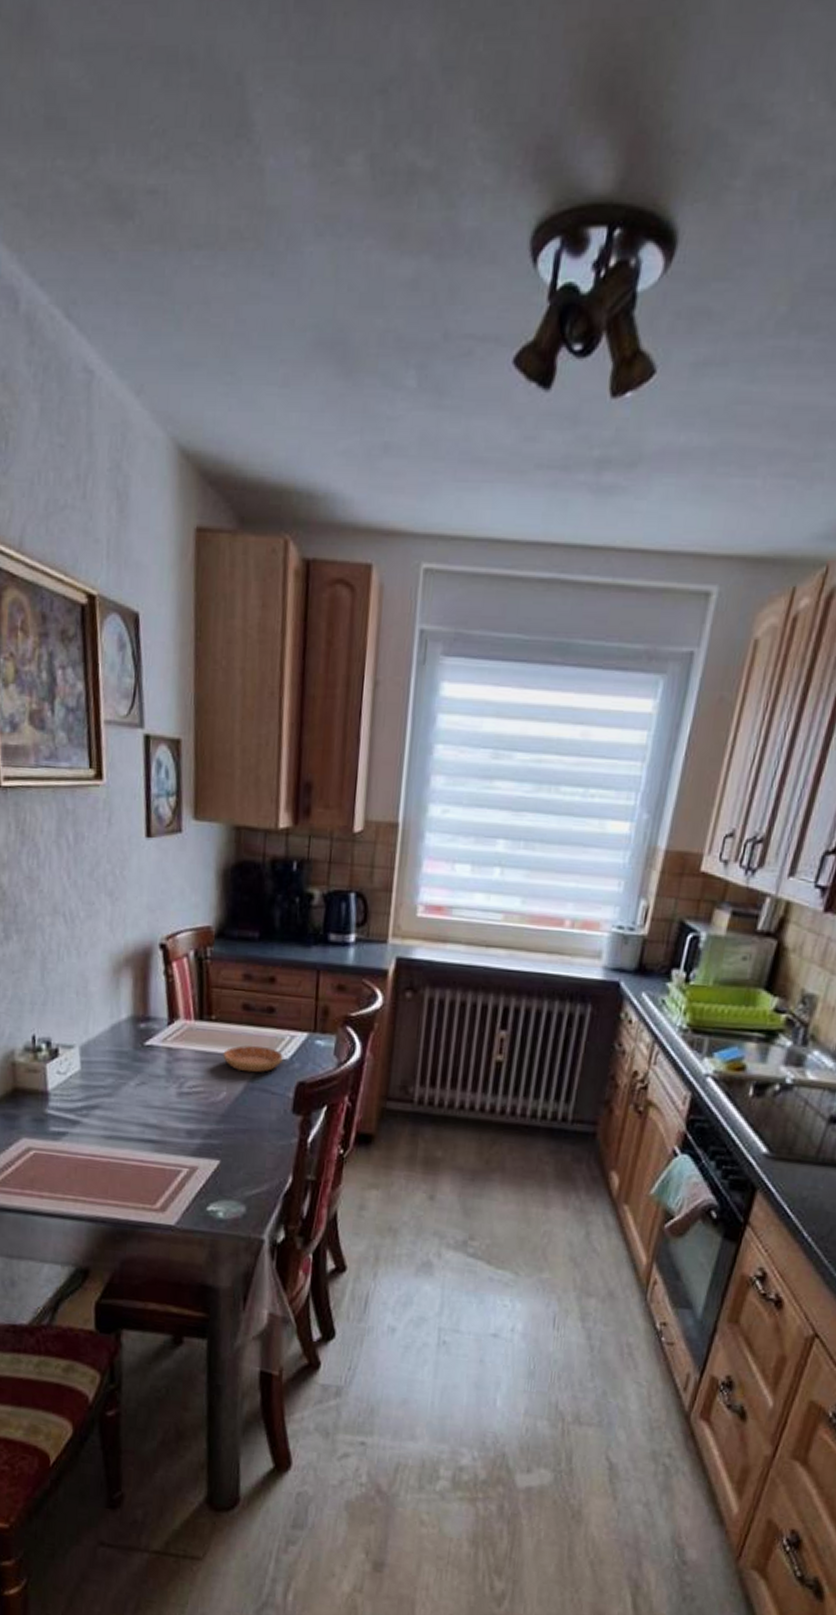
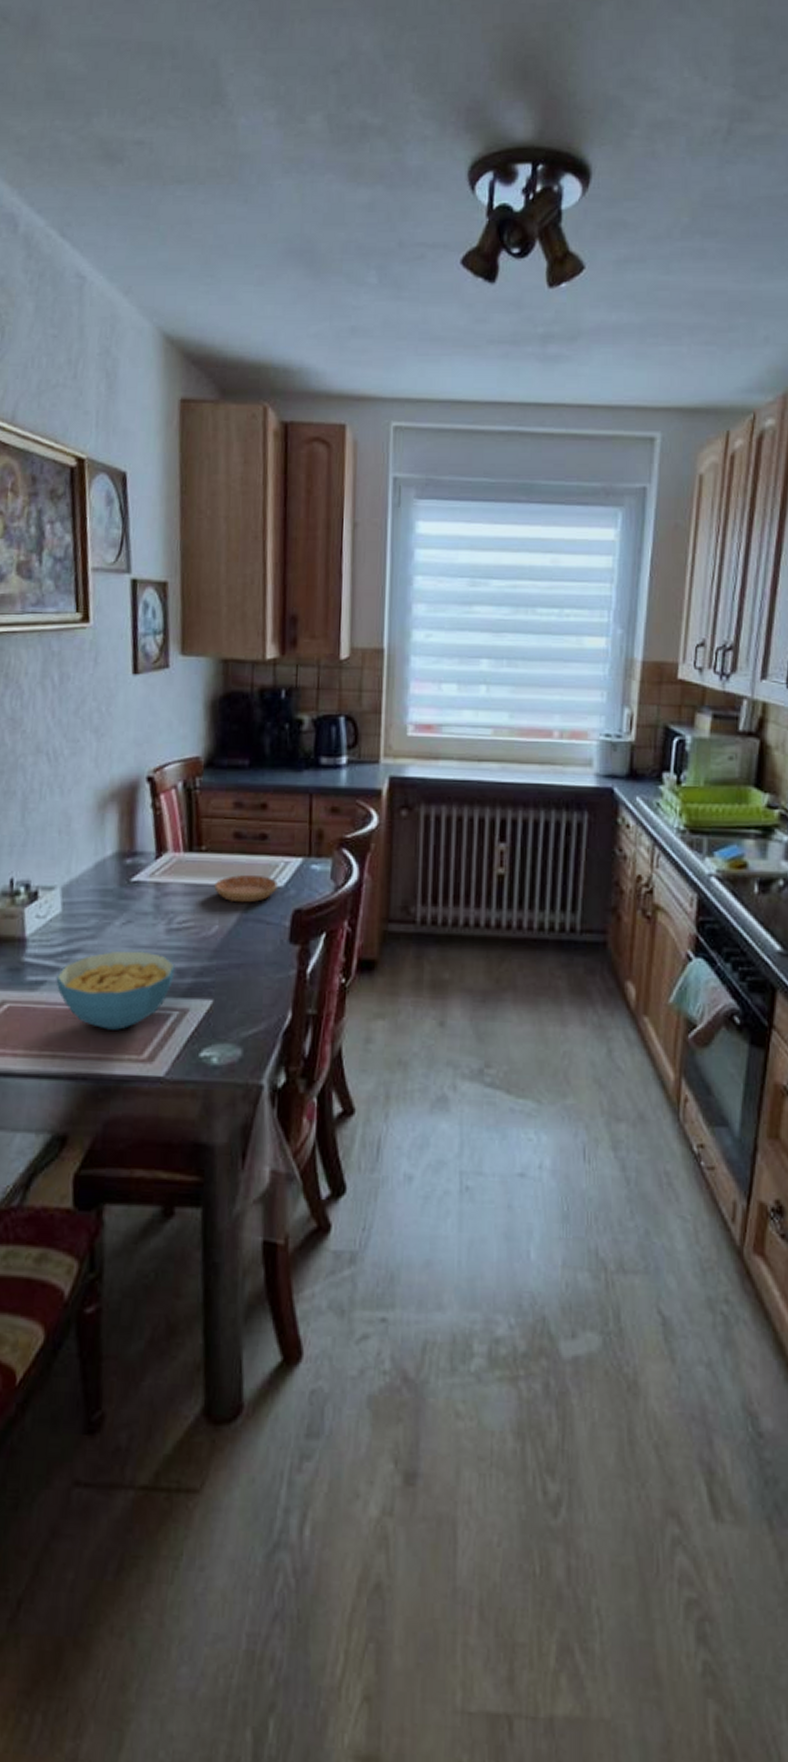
cereal bowl: none [76,1109,186,1181] -> present [56,950,175,1030]

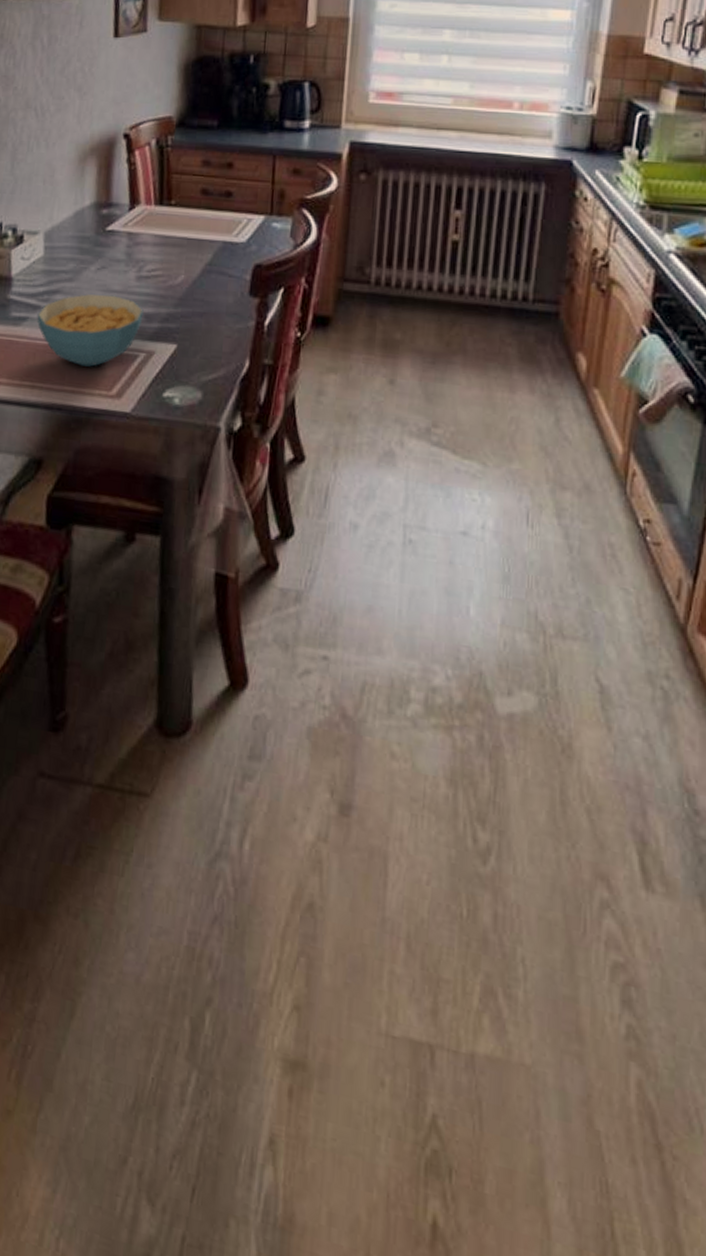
saucer: present [214,874,278,903] -> none [181,228,240,256]

